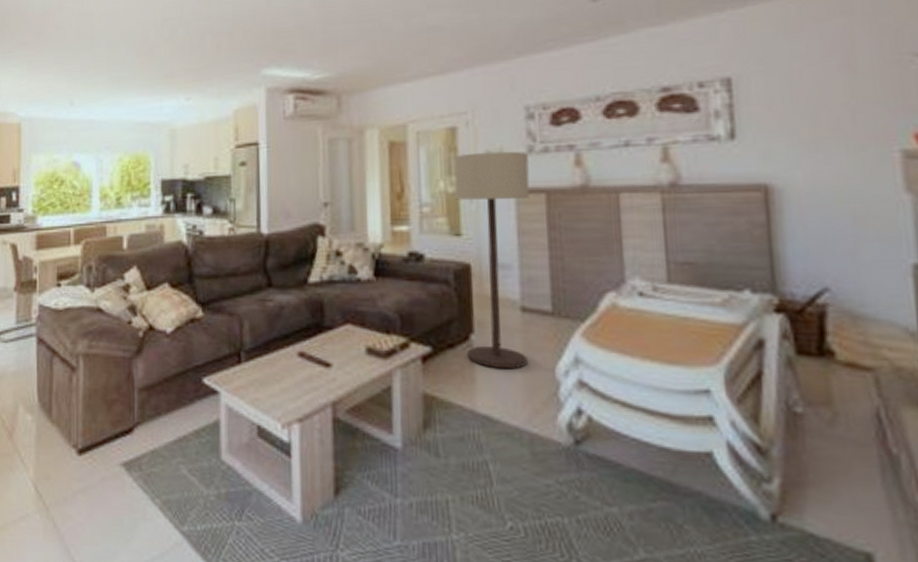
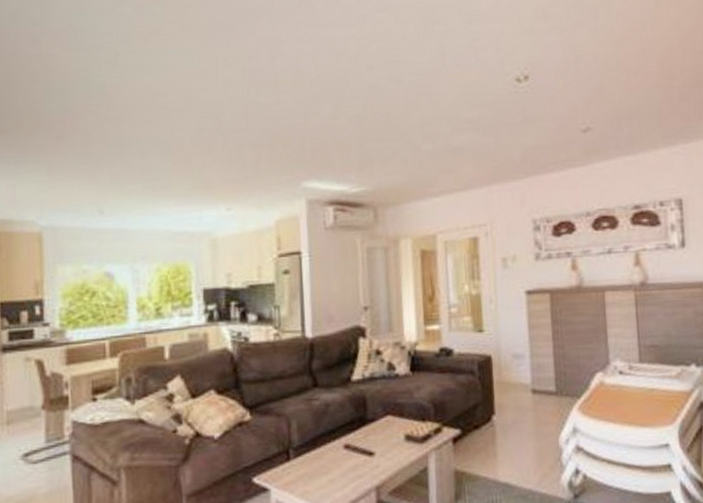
floor lamp: present [454,151,530,369] -> none [476,258,538,443]

